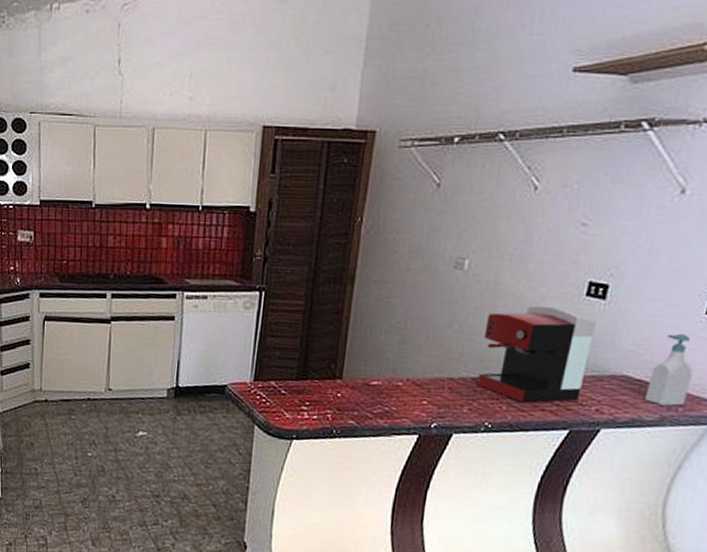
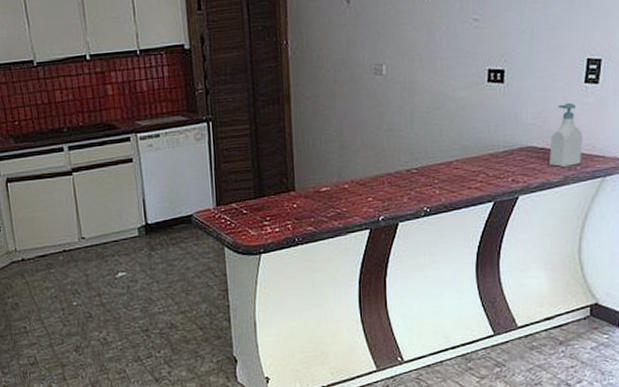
coffee maker: present [477,306,596,403] -> none [409,96,500,185]

